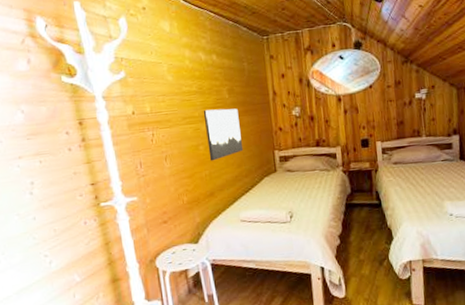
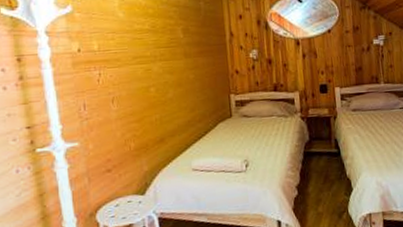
wall art: present [203,108,244,161] -> none [155,49,198,105]

